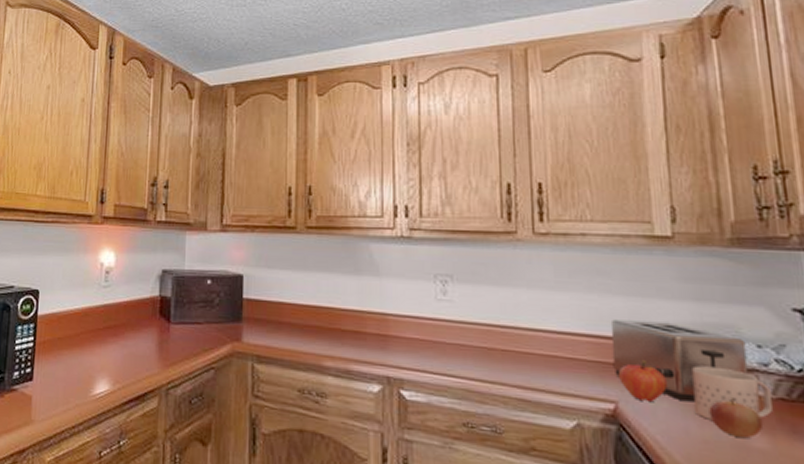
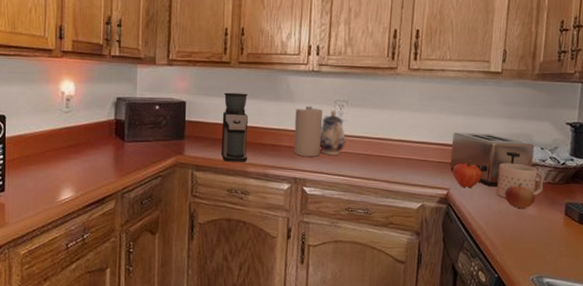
coffee grinder: none [288,264,322,354] -> present [221,92,249,162]
paper towel holder: none [383,281,419,350] -> present [293,105,322,158]
teapot: none [417,287,454,348] -> present [319,110,346,155]

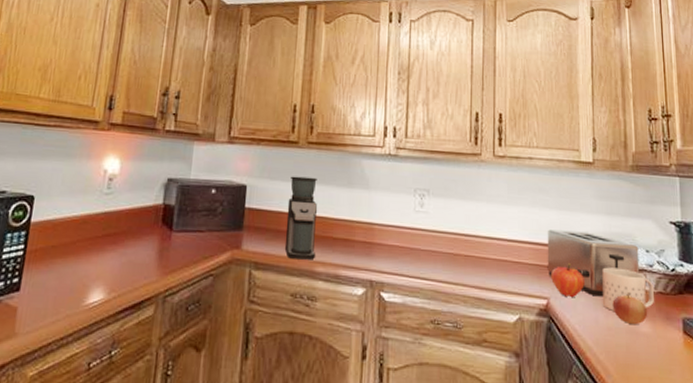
paper towel holder: present [293,105,322,158] -> none [369,194,401,256]
teapot: present [319,110,346,155] -> none [398,200,428,254]

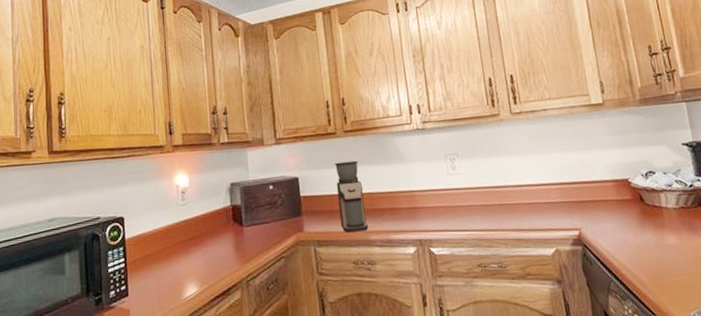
toaster: present [547,229,640,297] -> none [570,165,660,221]
fruit: present [551,263,586,298] -> none [579,196,612,225]
mug: present [602,267,654,311] -> none [625,192,677,231]
apple: present [612,293,648,325] -> none [638,212,673,240]

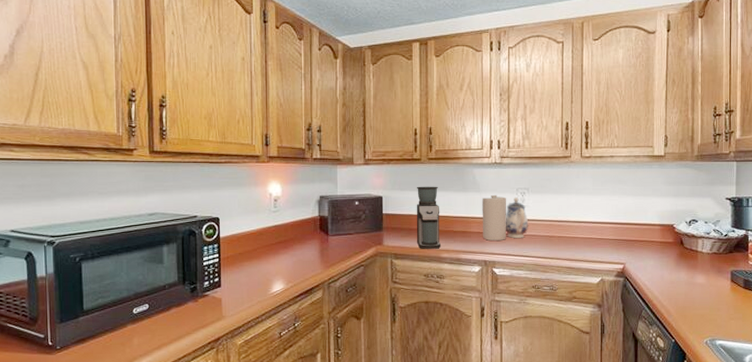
paper towel holder: none [408,163,440,217] -> present [482,194,506,242]
teapot: none [435,165,464,211] -> present [505,197,529,238]

